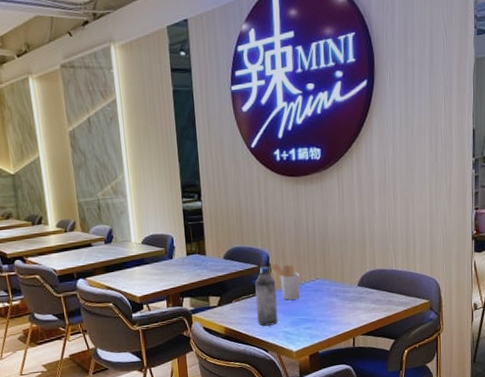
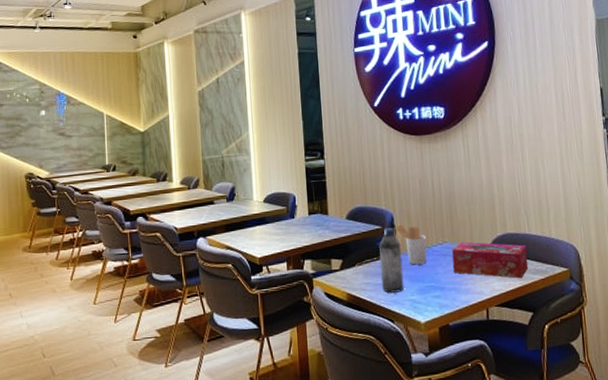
tissue box: none [323,278,393,310] -> present [452,241,529,279]

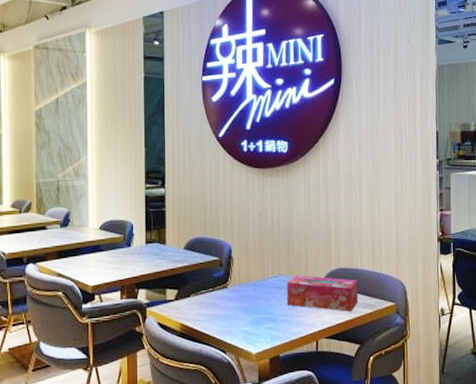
water bottle: present [379,227,404,293] -> none [215,259,238,324]
utensil holder: present [395,224,427,265] -> none [232,256,263,297]

